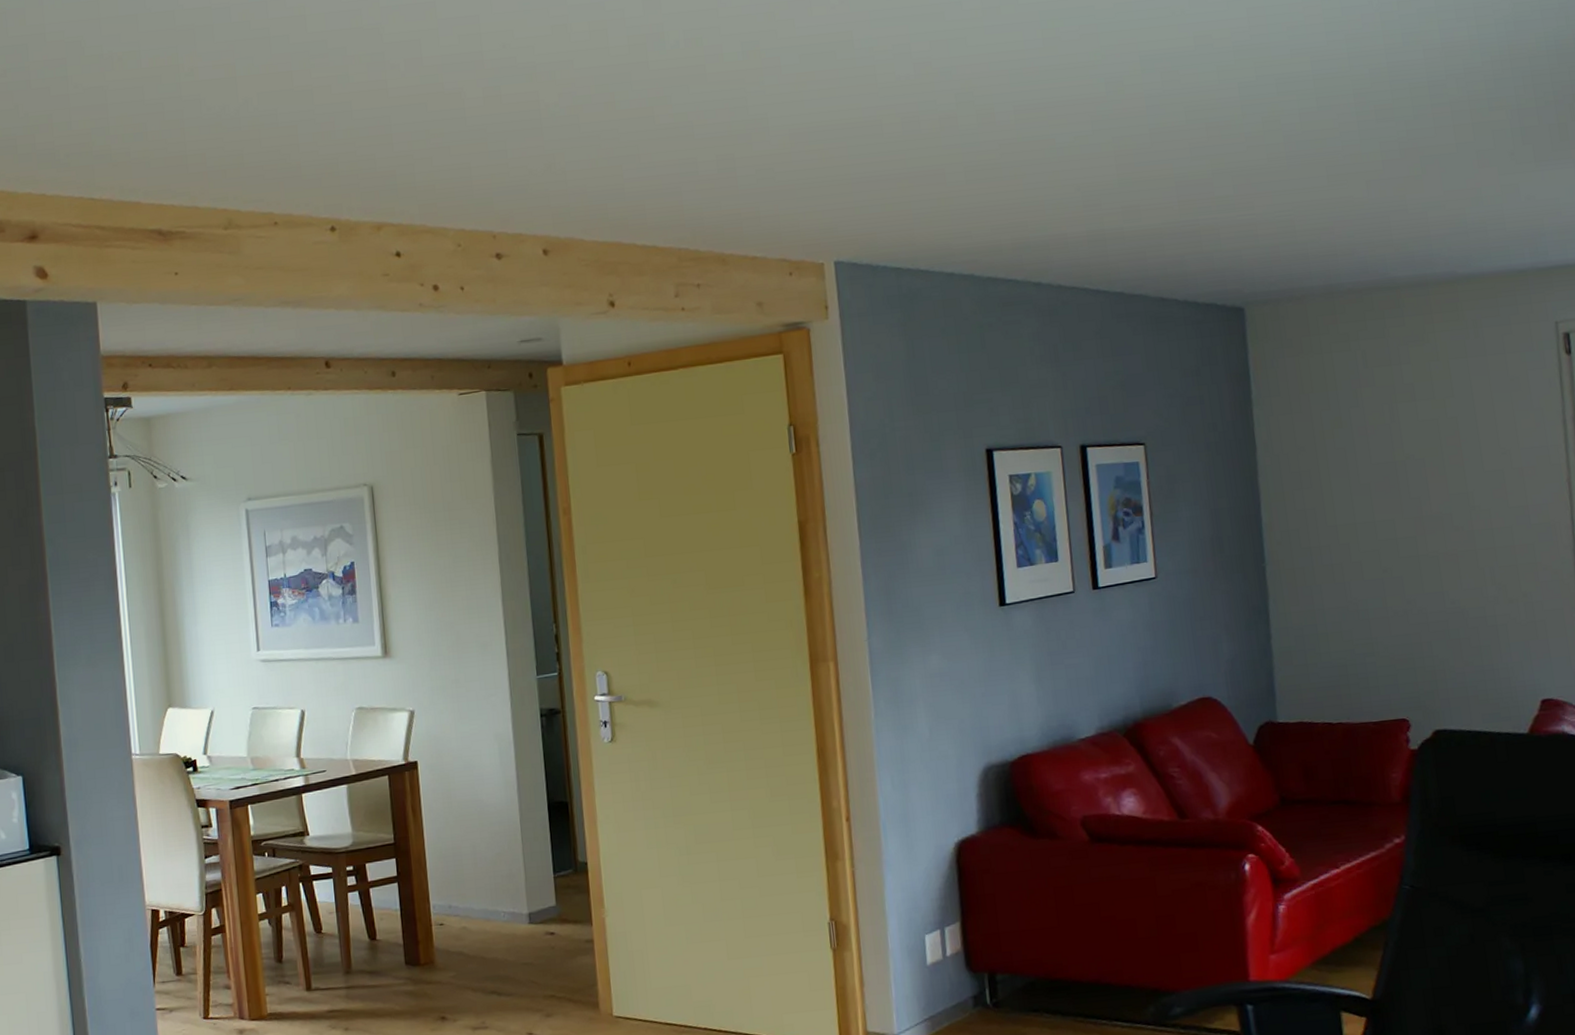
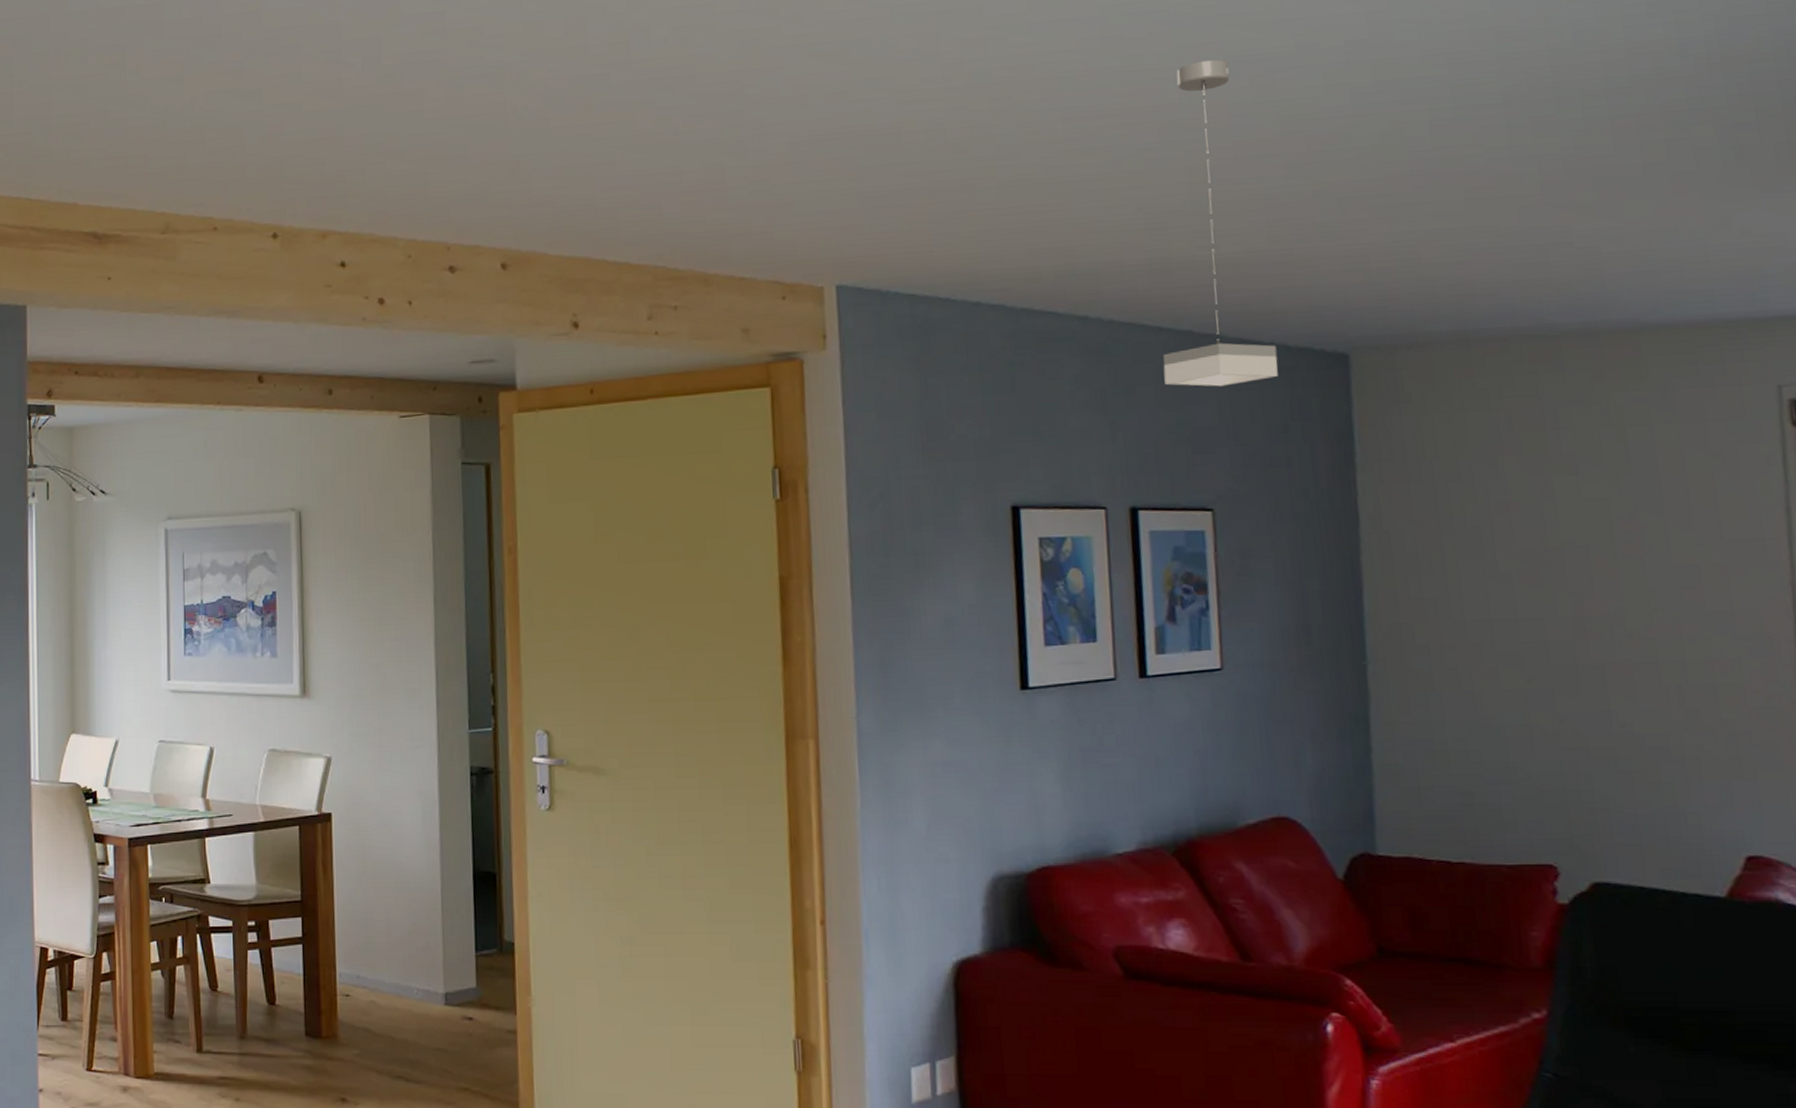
pendant lamp: none [1101,58,1191,340] -> present [1163,59,1278,387]

